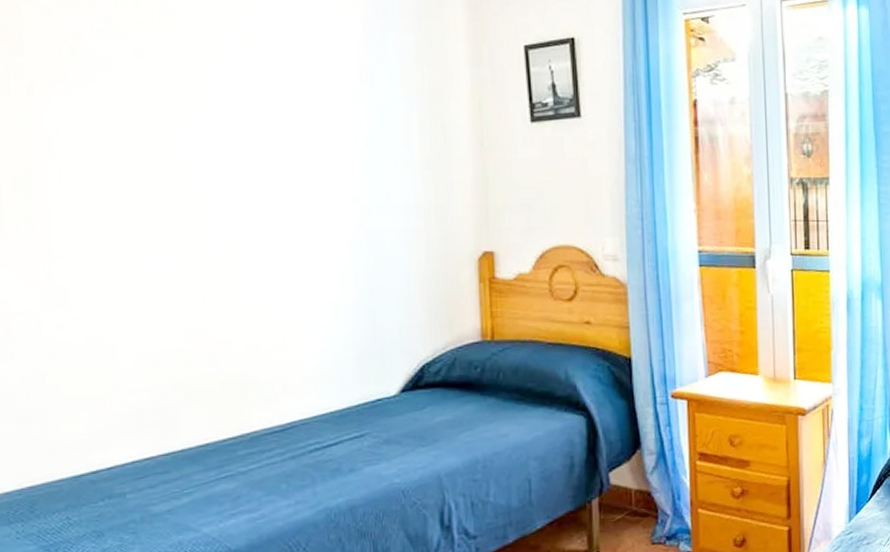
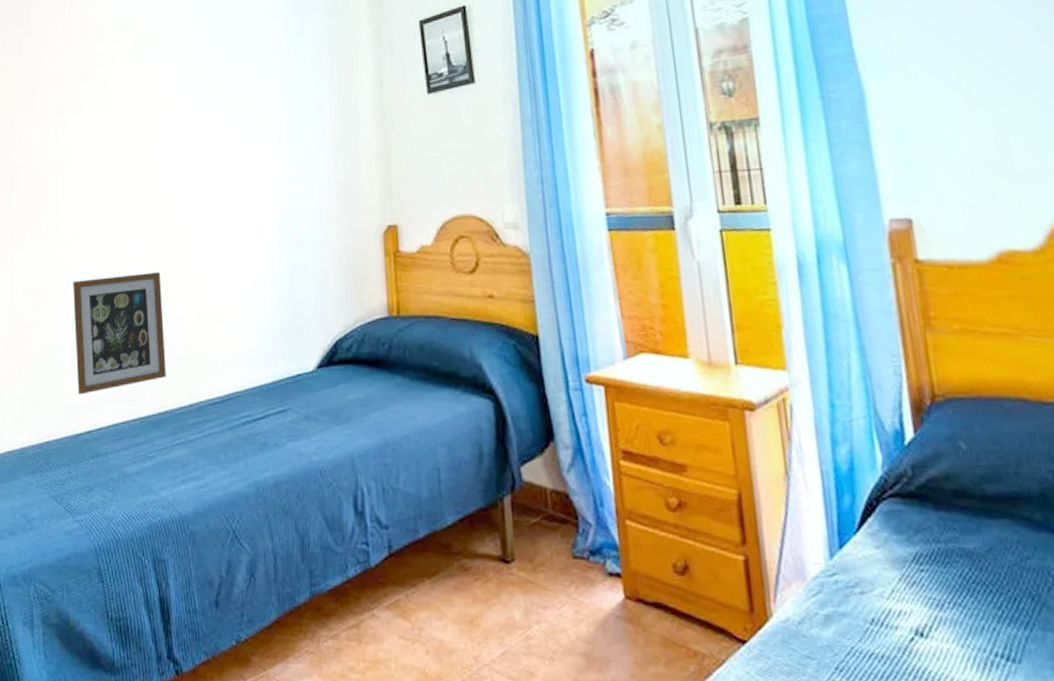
picture frame: none [62,291,207,431] -> present [73,272,166,395]

